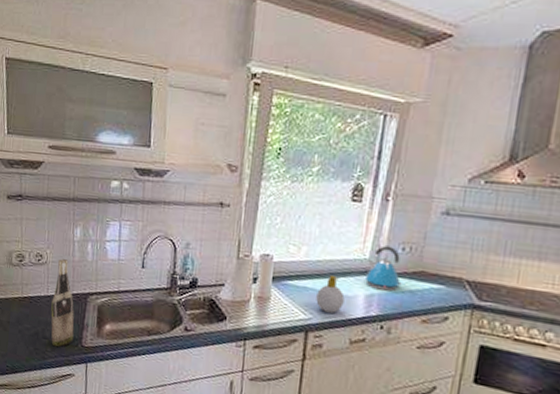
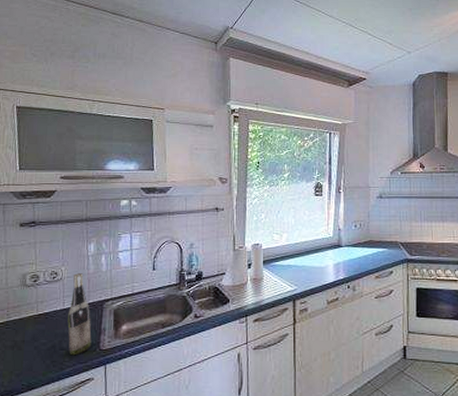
soap bottle: present [316,275,345,313] -> none [298,252,319,282]
kettle: present [365,245,402,292] -> none [332,225,358,259]

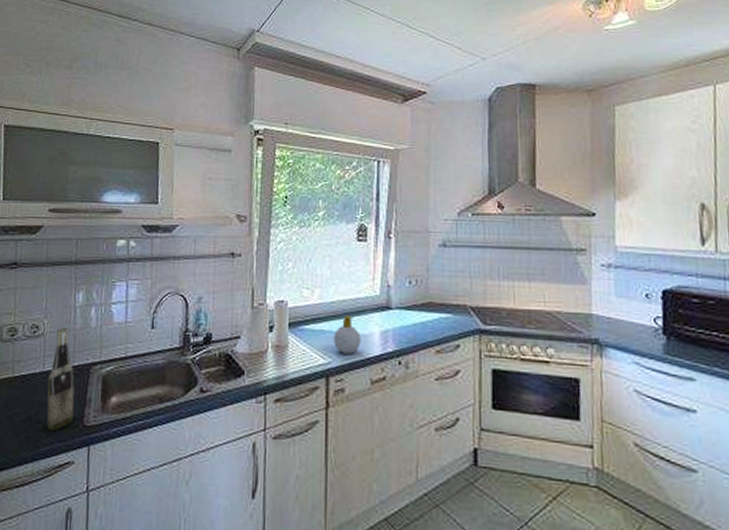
soap bottle: none [298,252,319,282] -> present [334,314,361,354]

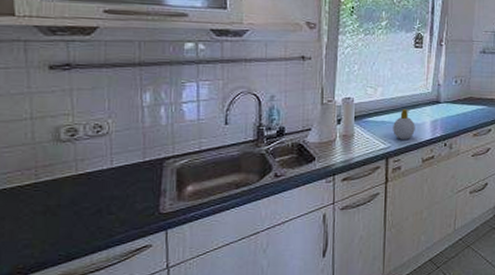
wine bottle: present [46,328,75,432] -> none [117,127,149,221]

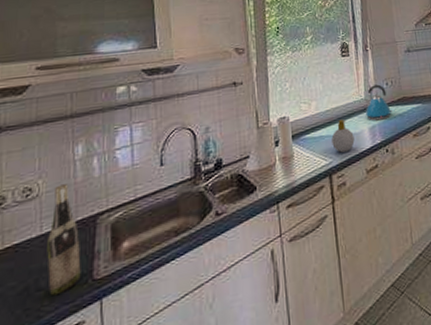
wine bottle: none [117,127,149,221] -> present [47,184,81,296]
kettle: none [430,80,457,116] -> present [364,84,393,121]

